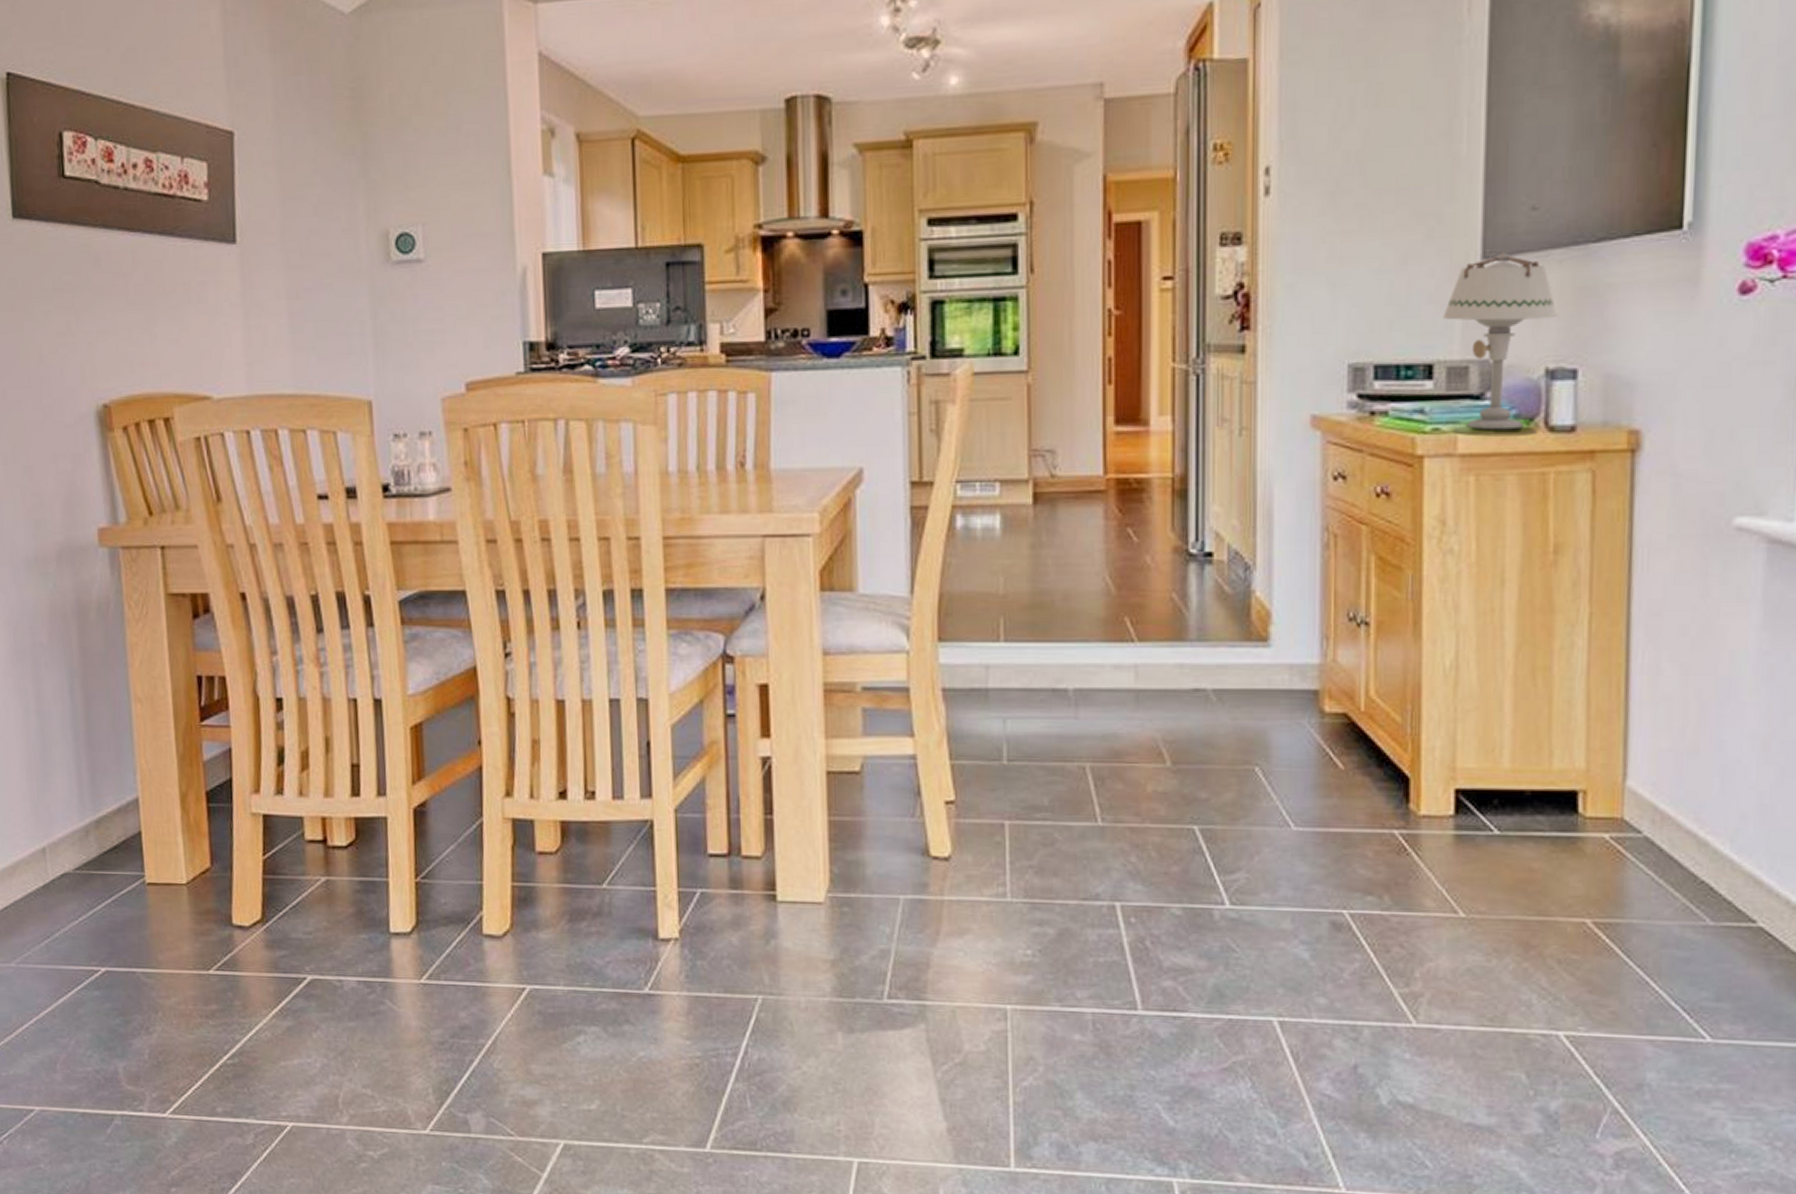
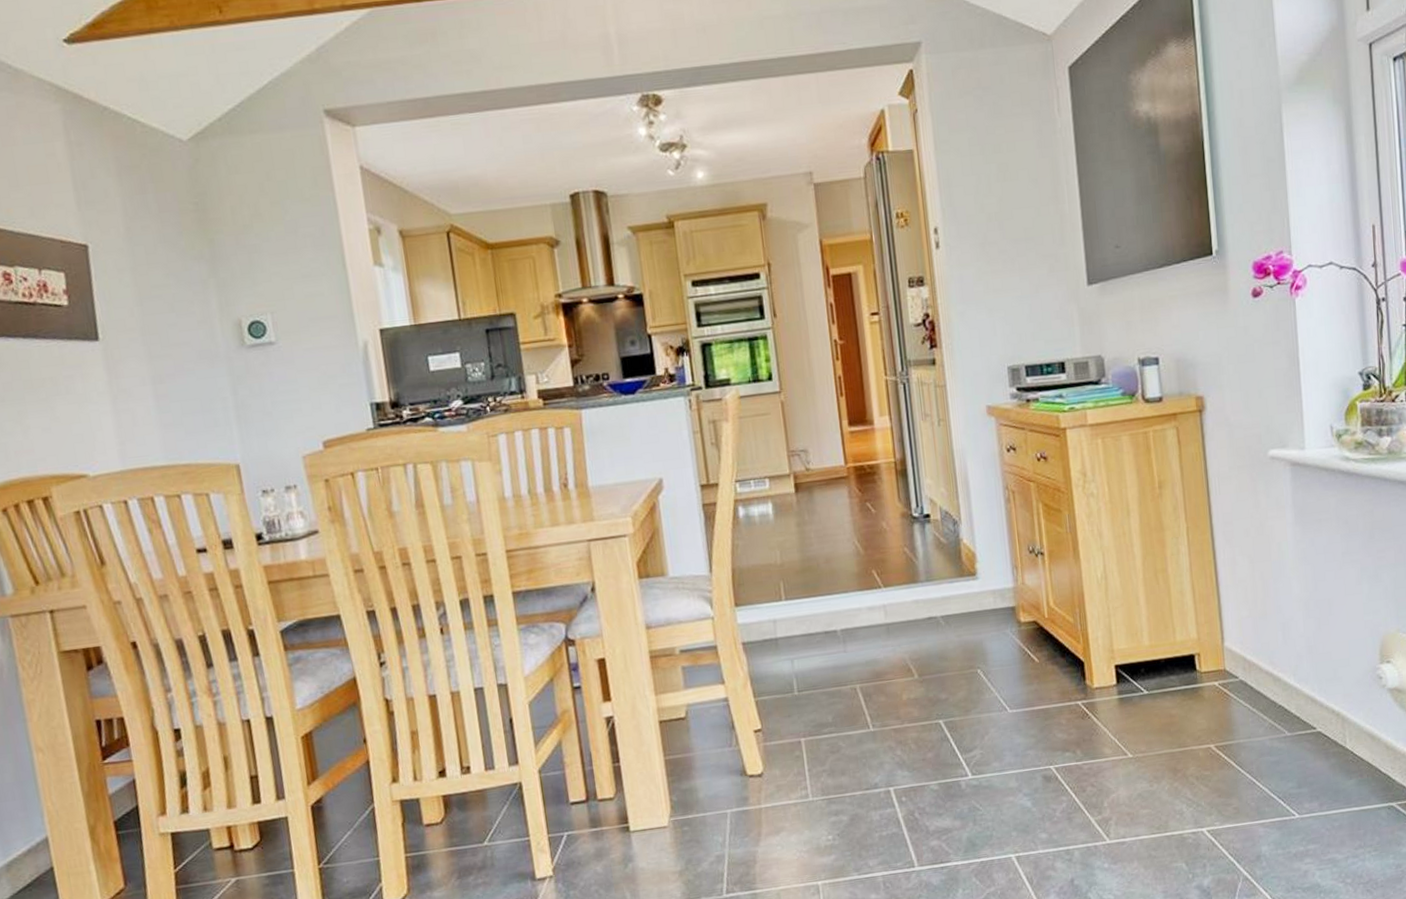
table lamp: present [1443,251,1557,437] -> none [1067,278,1141,411]

